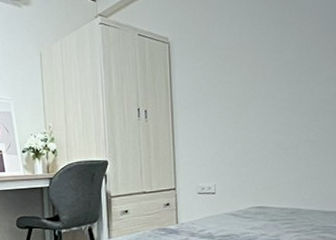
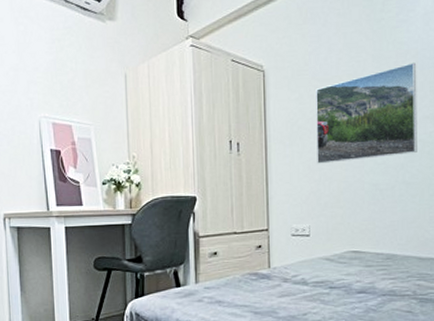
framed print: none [219,26,321,127] -> present [316,62,417,164]

